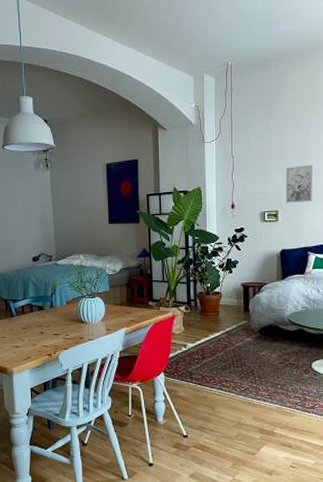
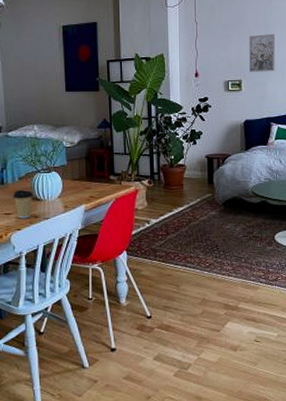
coffee cup: none [61,313,79,339] -> present [13,190,34,219]

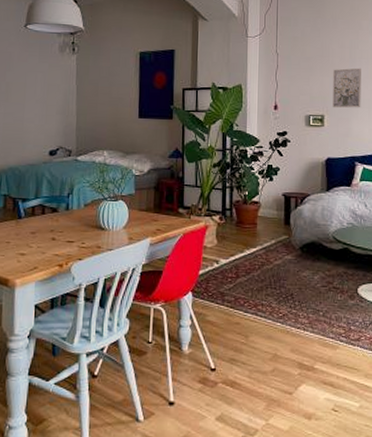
coffee cup: present [13,190,34,219] -> none [77,217,98,248]

